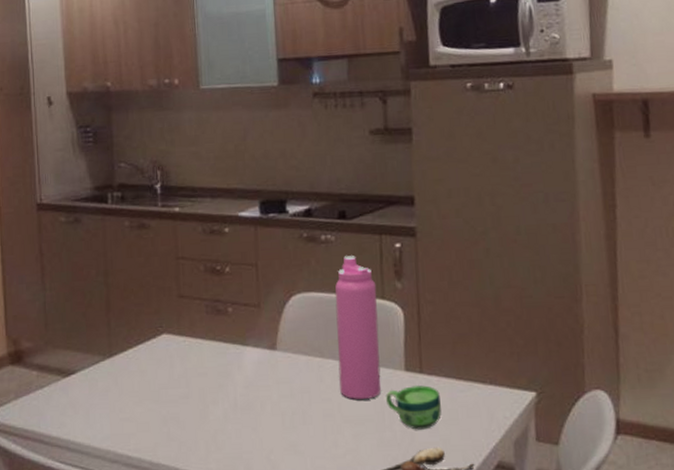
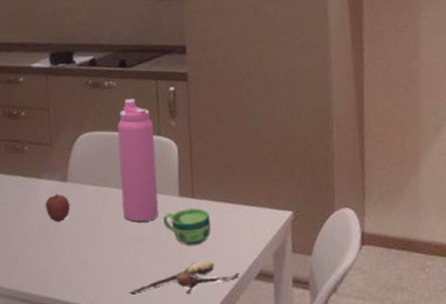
fruit: none [249,364,279,398] -> present [45,194,71,223]

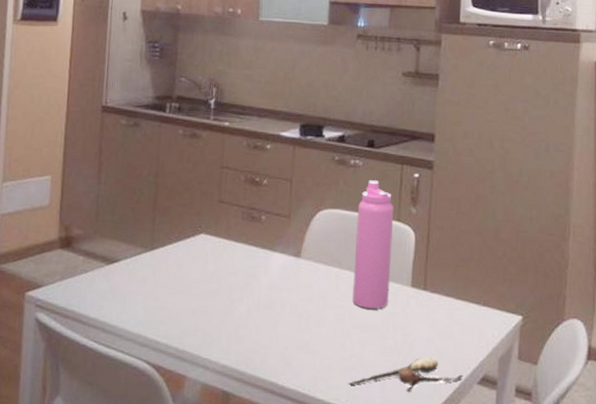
fruit: present [45,194,71,223] -> none [274,269,300,300]
cup: present [162,208,211,246] -> none [391,301,439,341]

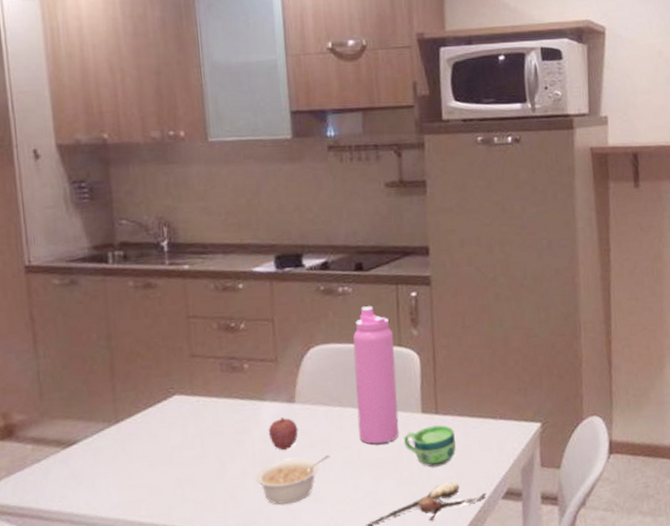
legume: none [258,309,325,349] -> present [256,455,330,505]
fruit: none [274,269,300,300] -> present [268,417,299,451]
cup: none [391,301,439,341] -> present [403,425,456,468]

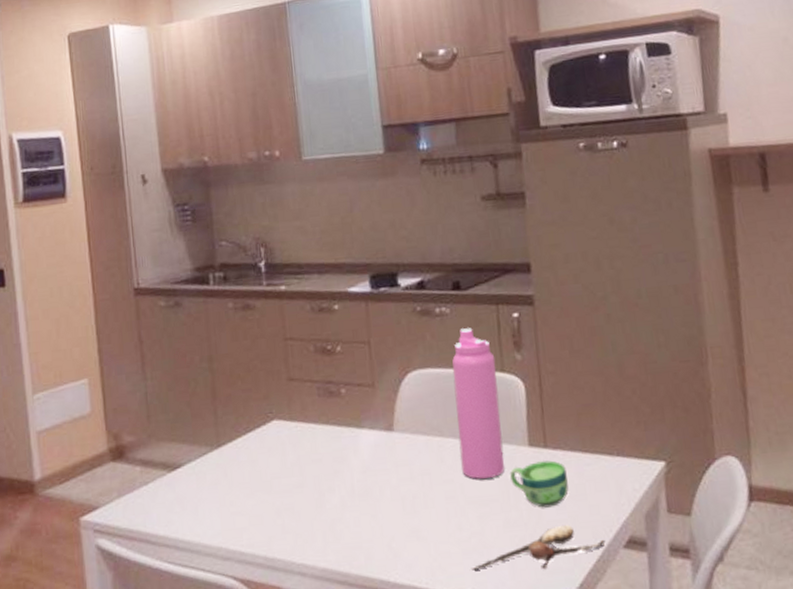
legume: present [256,455,330,505] -> none [355,489,432,541]
fruit: present [268,417,299,451] -> none [366,446,398,483]

